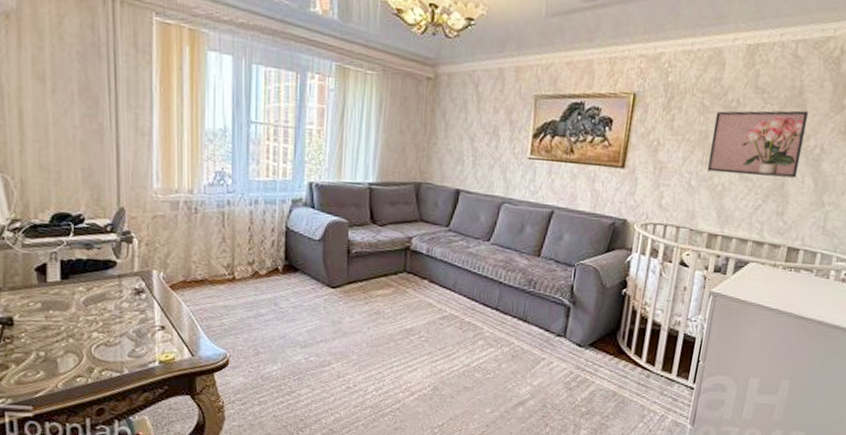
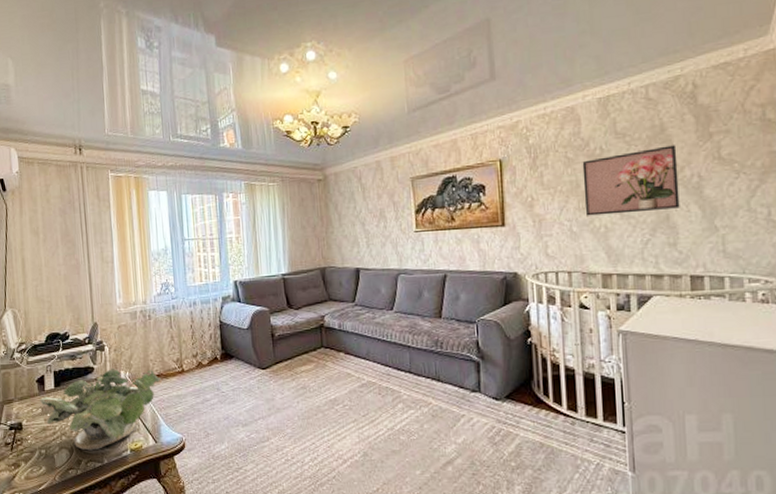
potted plant: none [39,265,206,359] -> present [40,368,161,451]

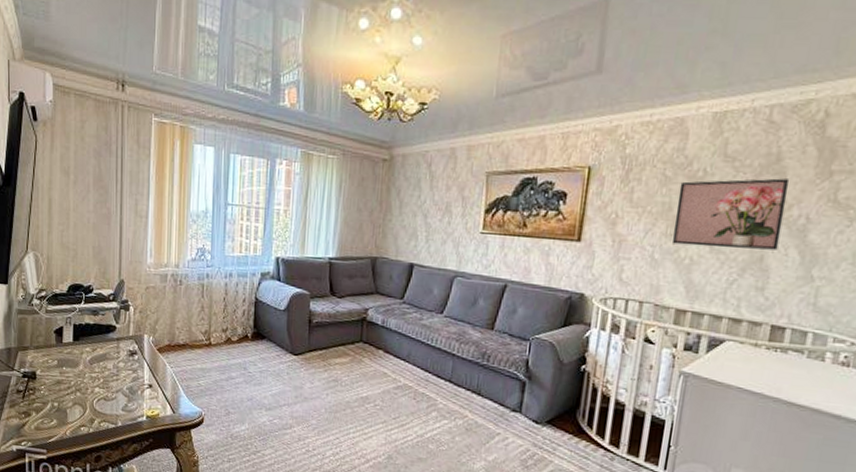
potted plant: present [40,368,161,451] -> none [56,330,186,412]

